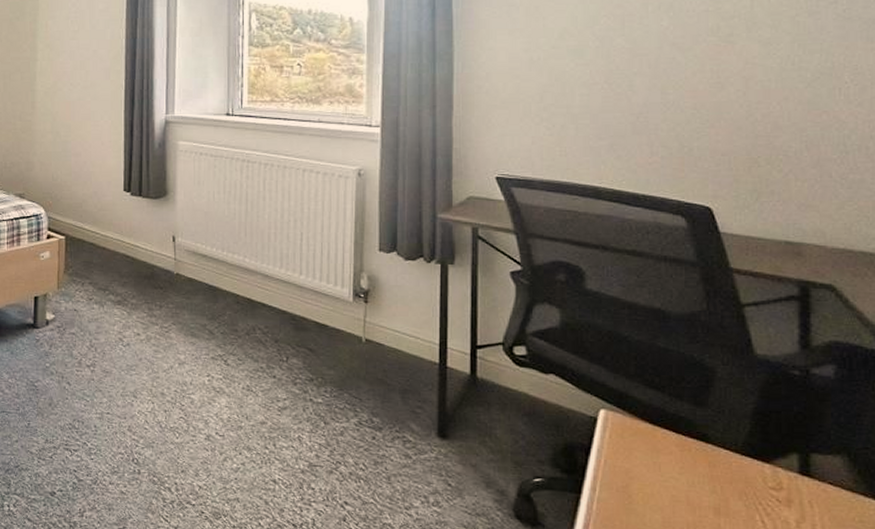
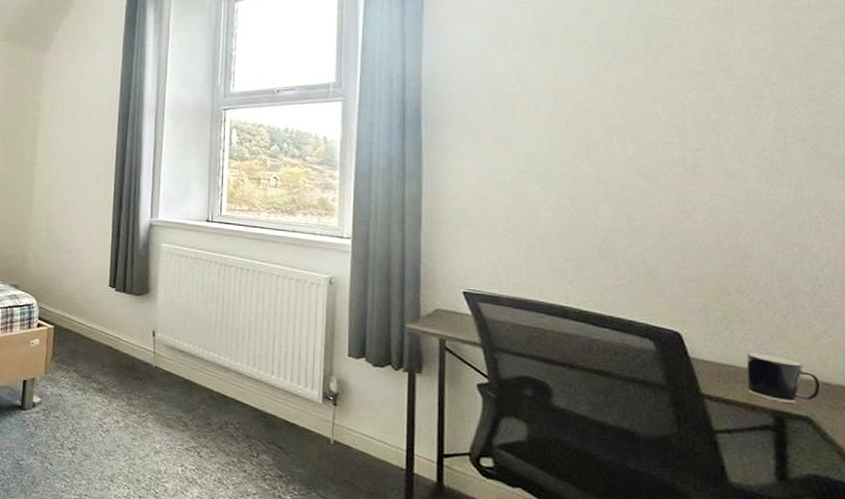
mug: none [774,224,844,272] -> present [746,353,821,403]

